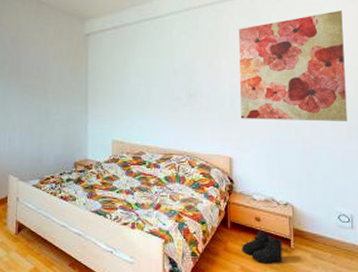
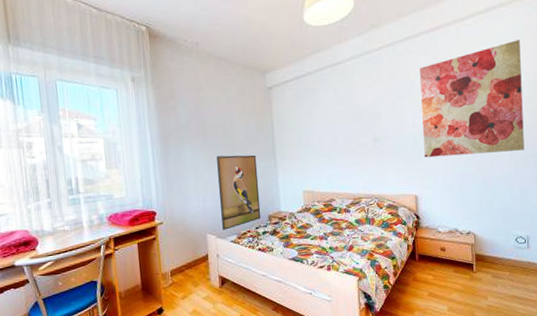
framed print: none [26,96,68,173] -> present [217,155,261,230]
boots: present [242,231,283,264] -> none [429,259,467,288]

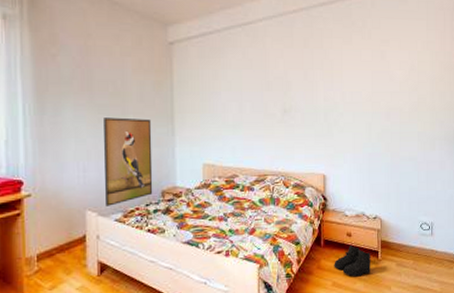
wall art: present [420,40,524,158] -> none [334,18,432,134]
boots: none [429,259,467,288] -> present [334,245,371,277]

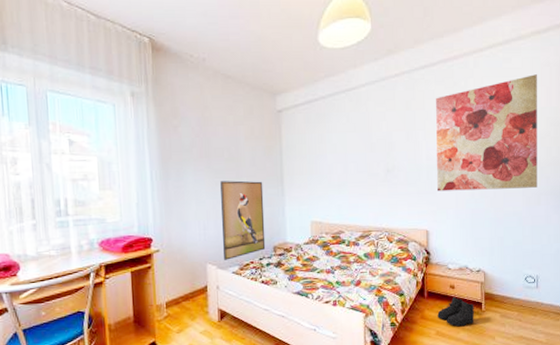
wall art: none [334,18,432,134] -> present [436,74,537,192]

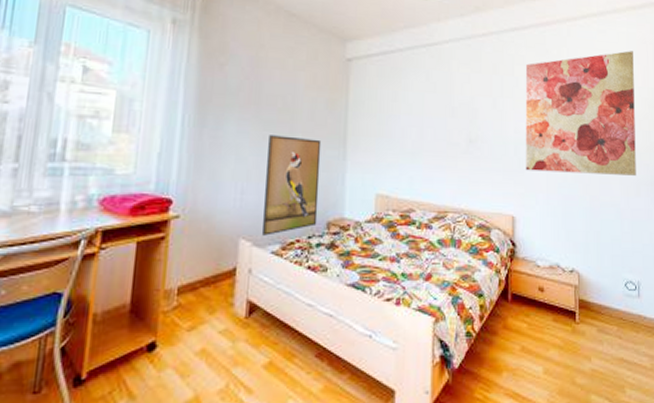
boots: present [437,297,475,327] -> none [523,303,568,342]

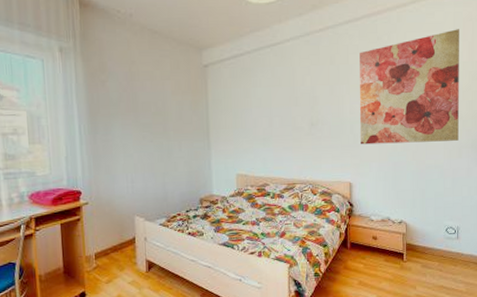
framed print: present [263,135,322,236] -> none [148,134,192,213]

